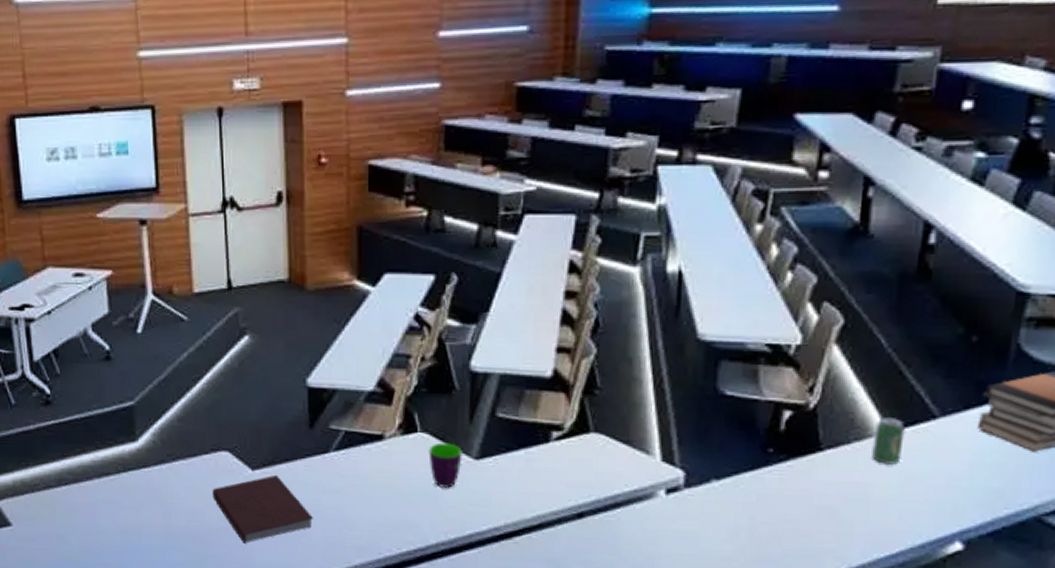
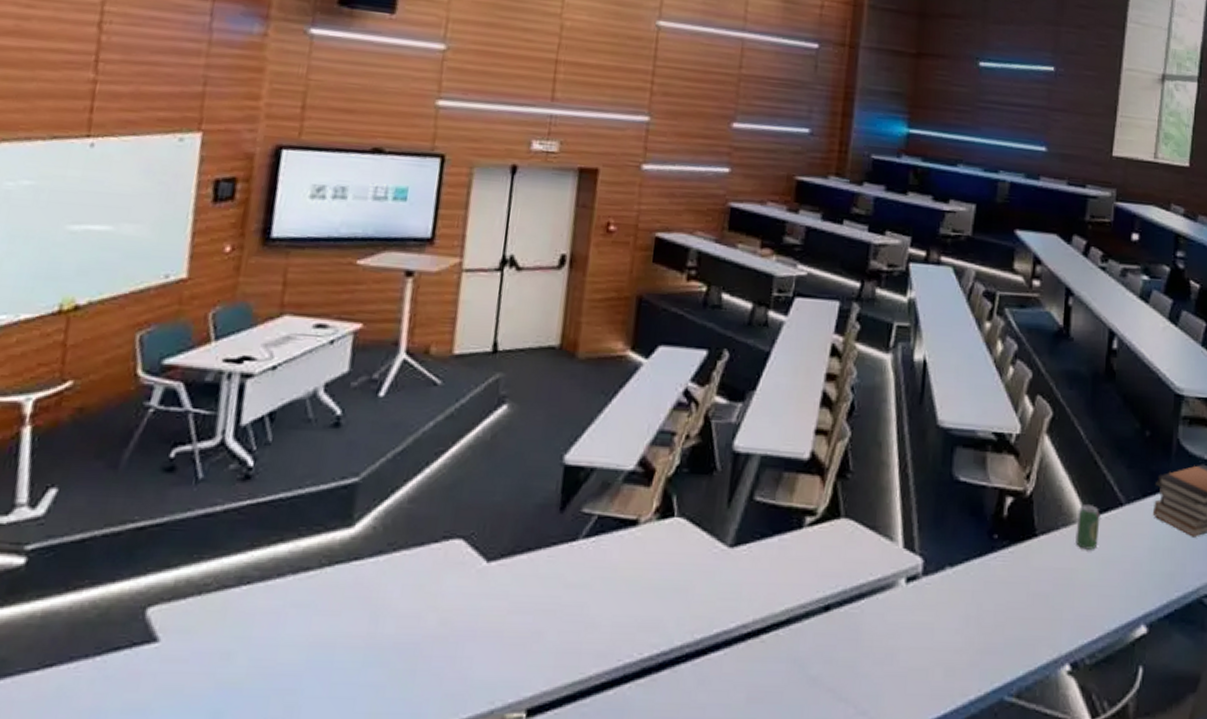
notebook: present [212,474,313,544] -> none [434,566,550,654]
mug: present [428,442,462,488] -> none [683,528,718,580]

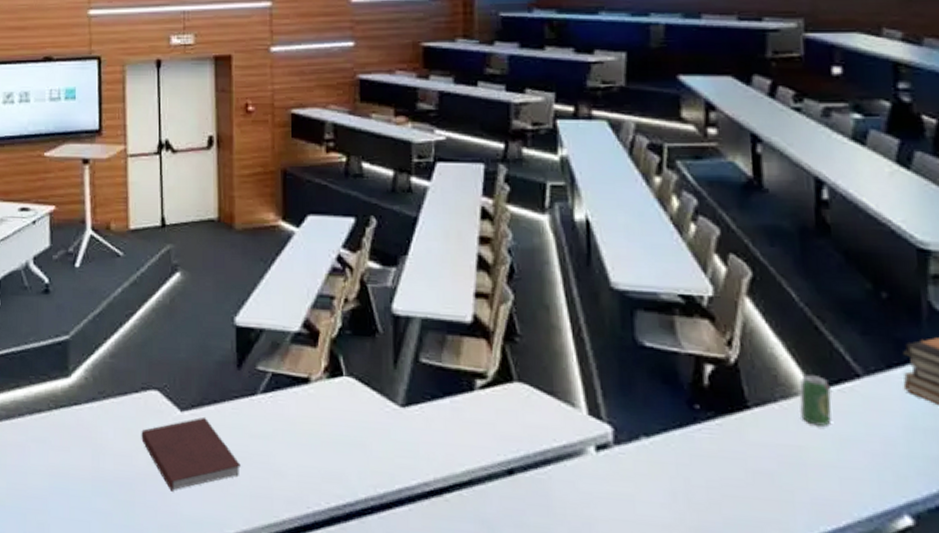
notebook: none [434,566,550,654] -> present [141,416,241,491]

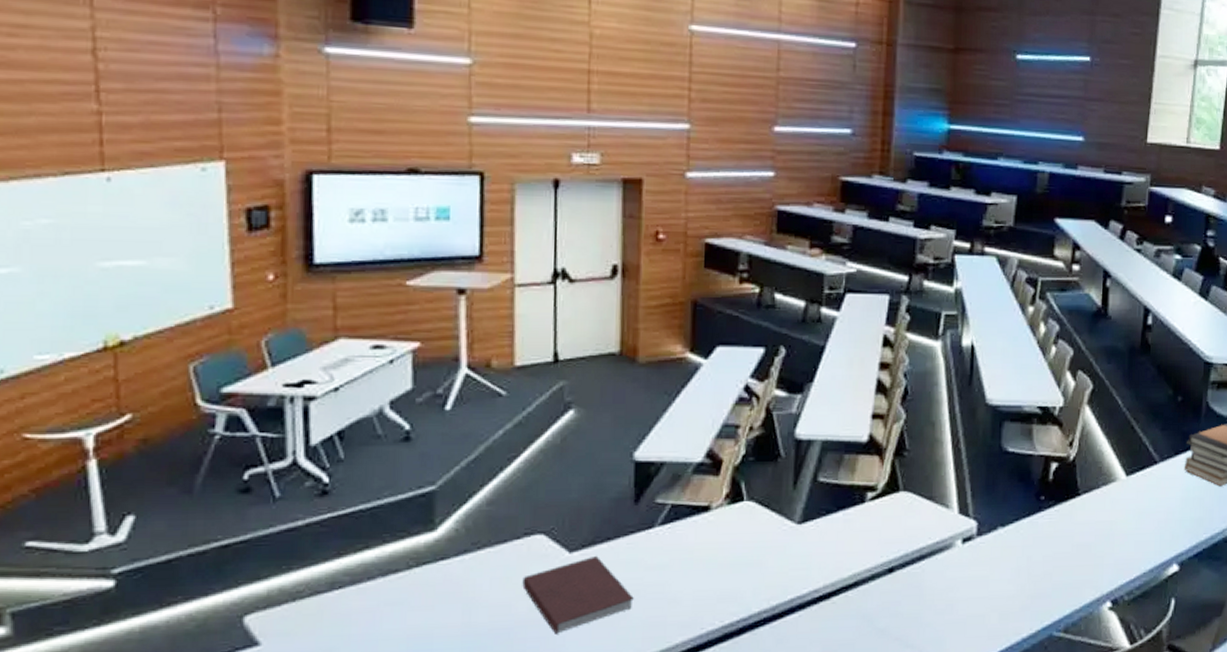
beverage can: present [799,373,832,426] -> none [1114,463,1137,504]

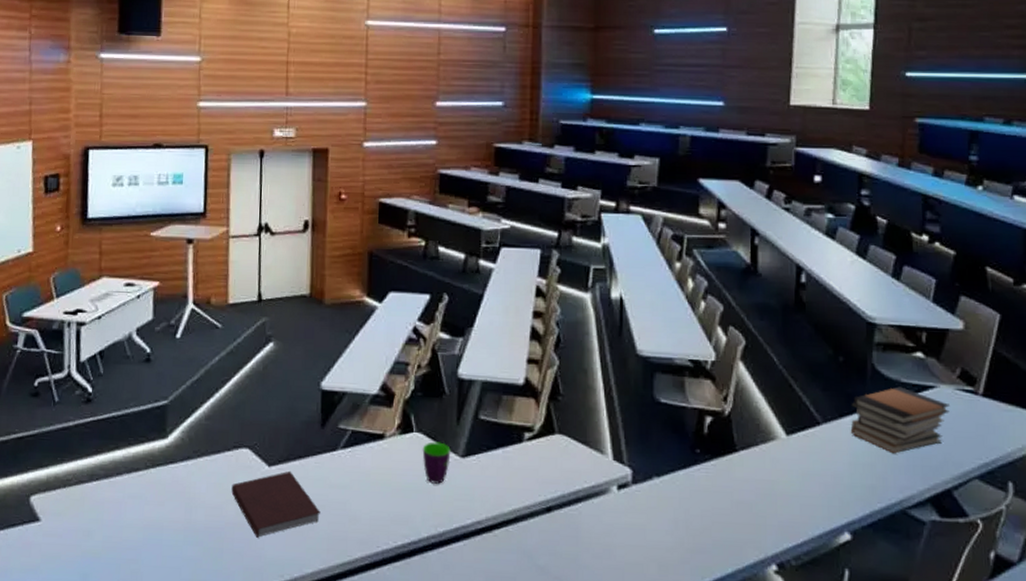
mug: none [753,509,786,555] -> present [422,441,451,484]

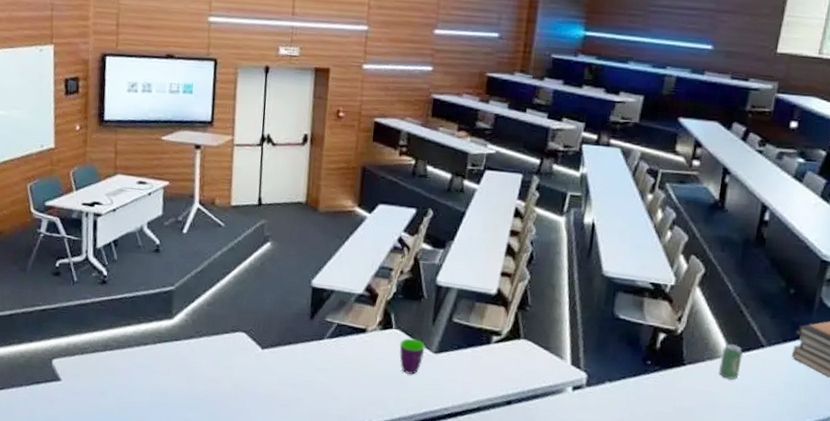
notebook: present [231,470,320,538] -> none [228,354,306,408]
beverage can: none [774,422,798,464] -> present [718,343,743,380]

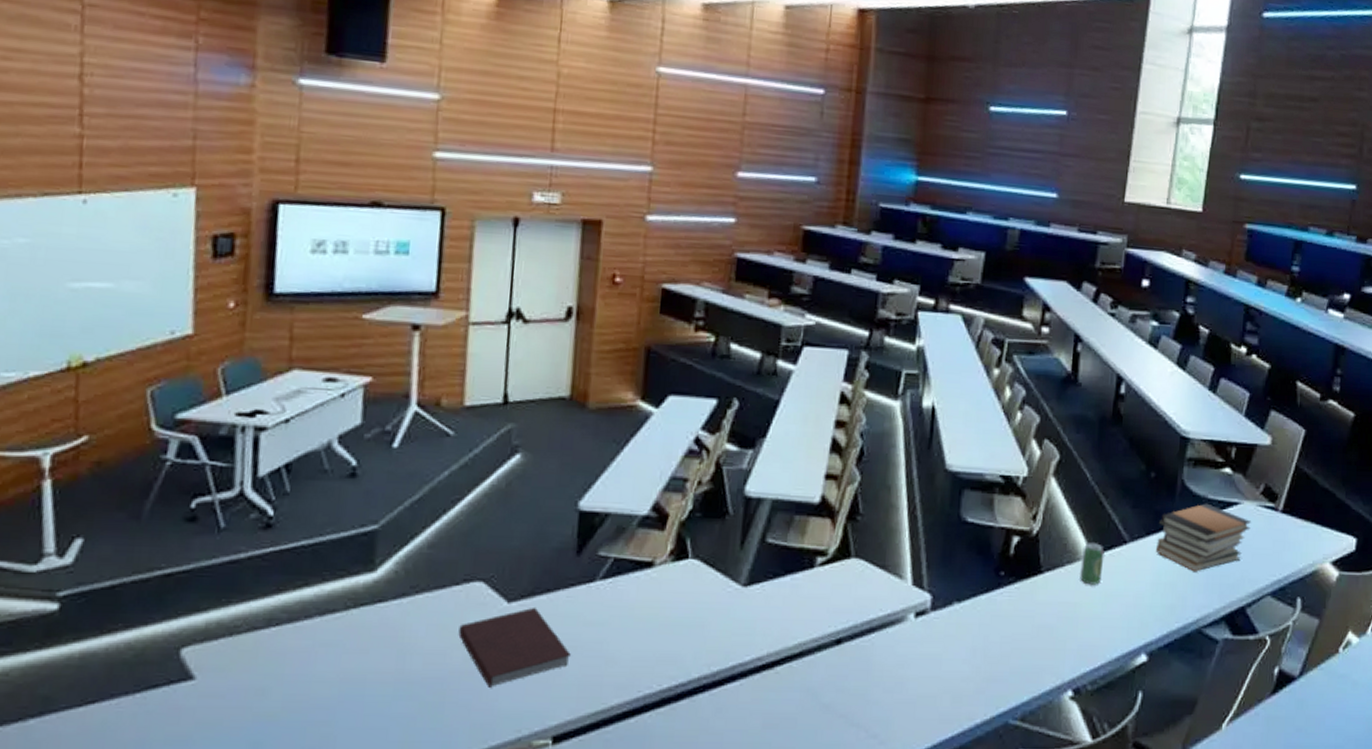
notebook: none [228,354,306,408] -> present [458,607,571,687]
mug: present [399,338,425,375] -> none [697,569,732,617]

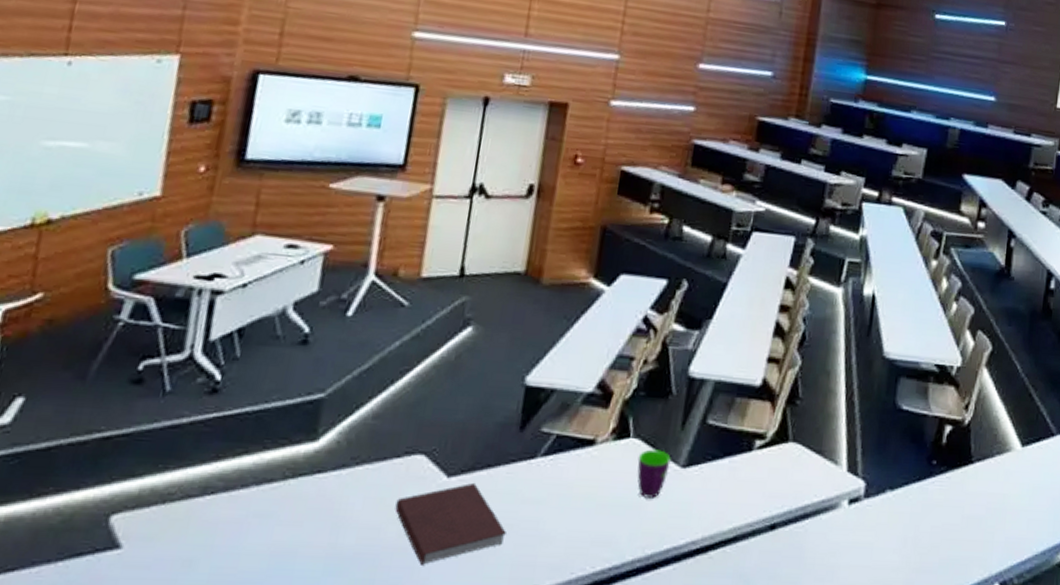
mug: none [697,569,732,617] -> present [637,449,671,498]
beverage can: present [1079,541,1104,585] -> none [1008,433,1033,477]

